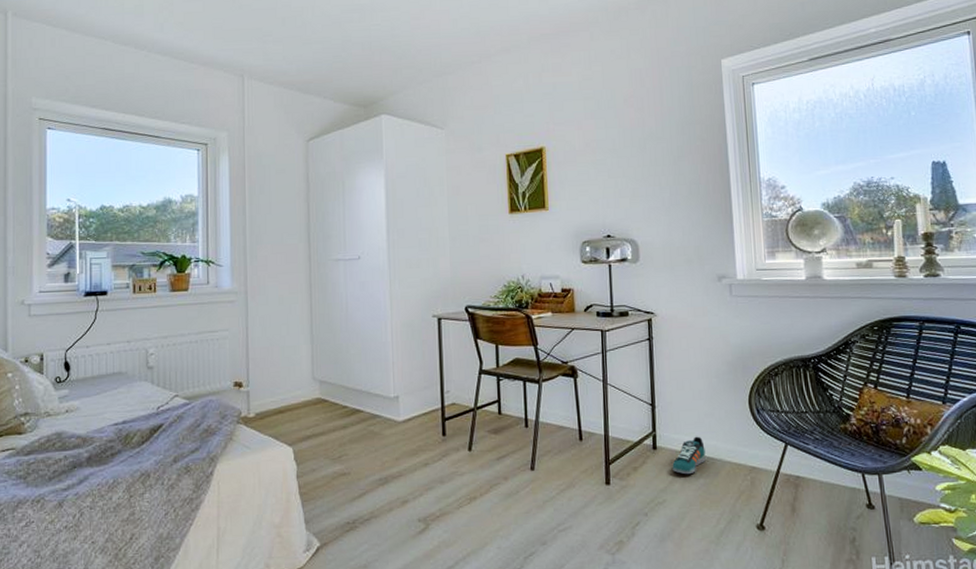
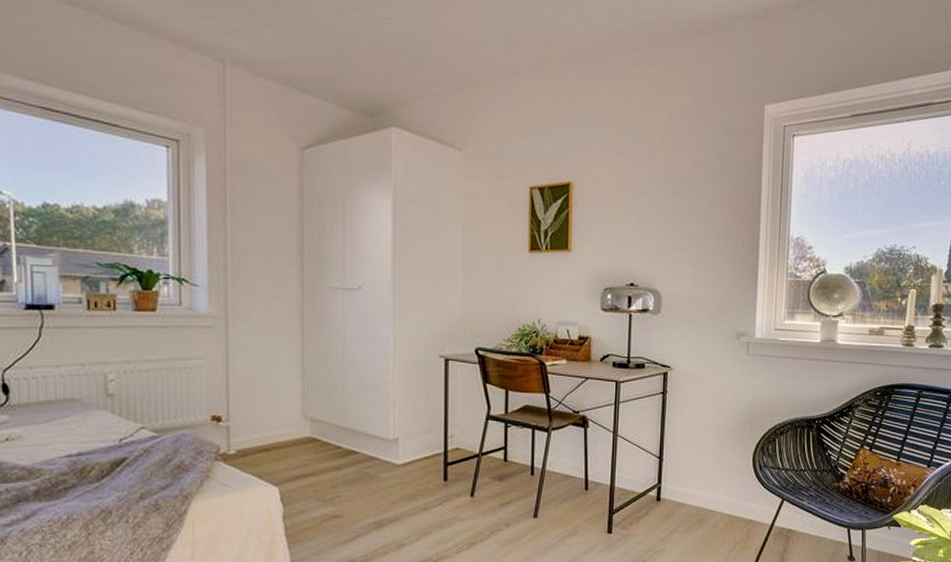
sneaker: present [672,436,706,475] -> none [674,489,707,526]

